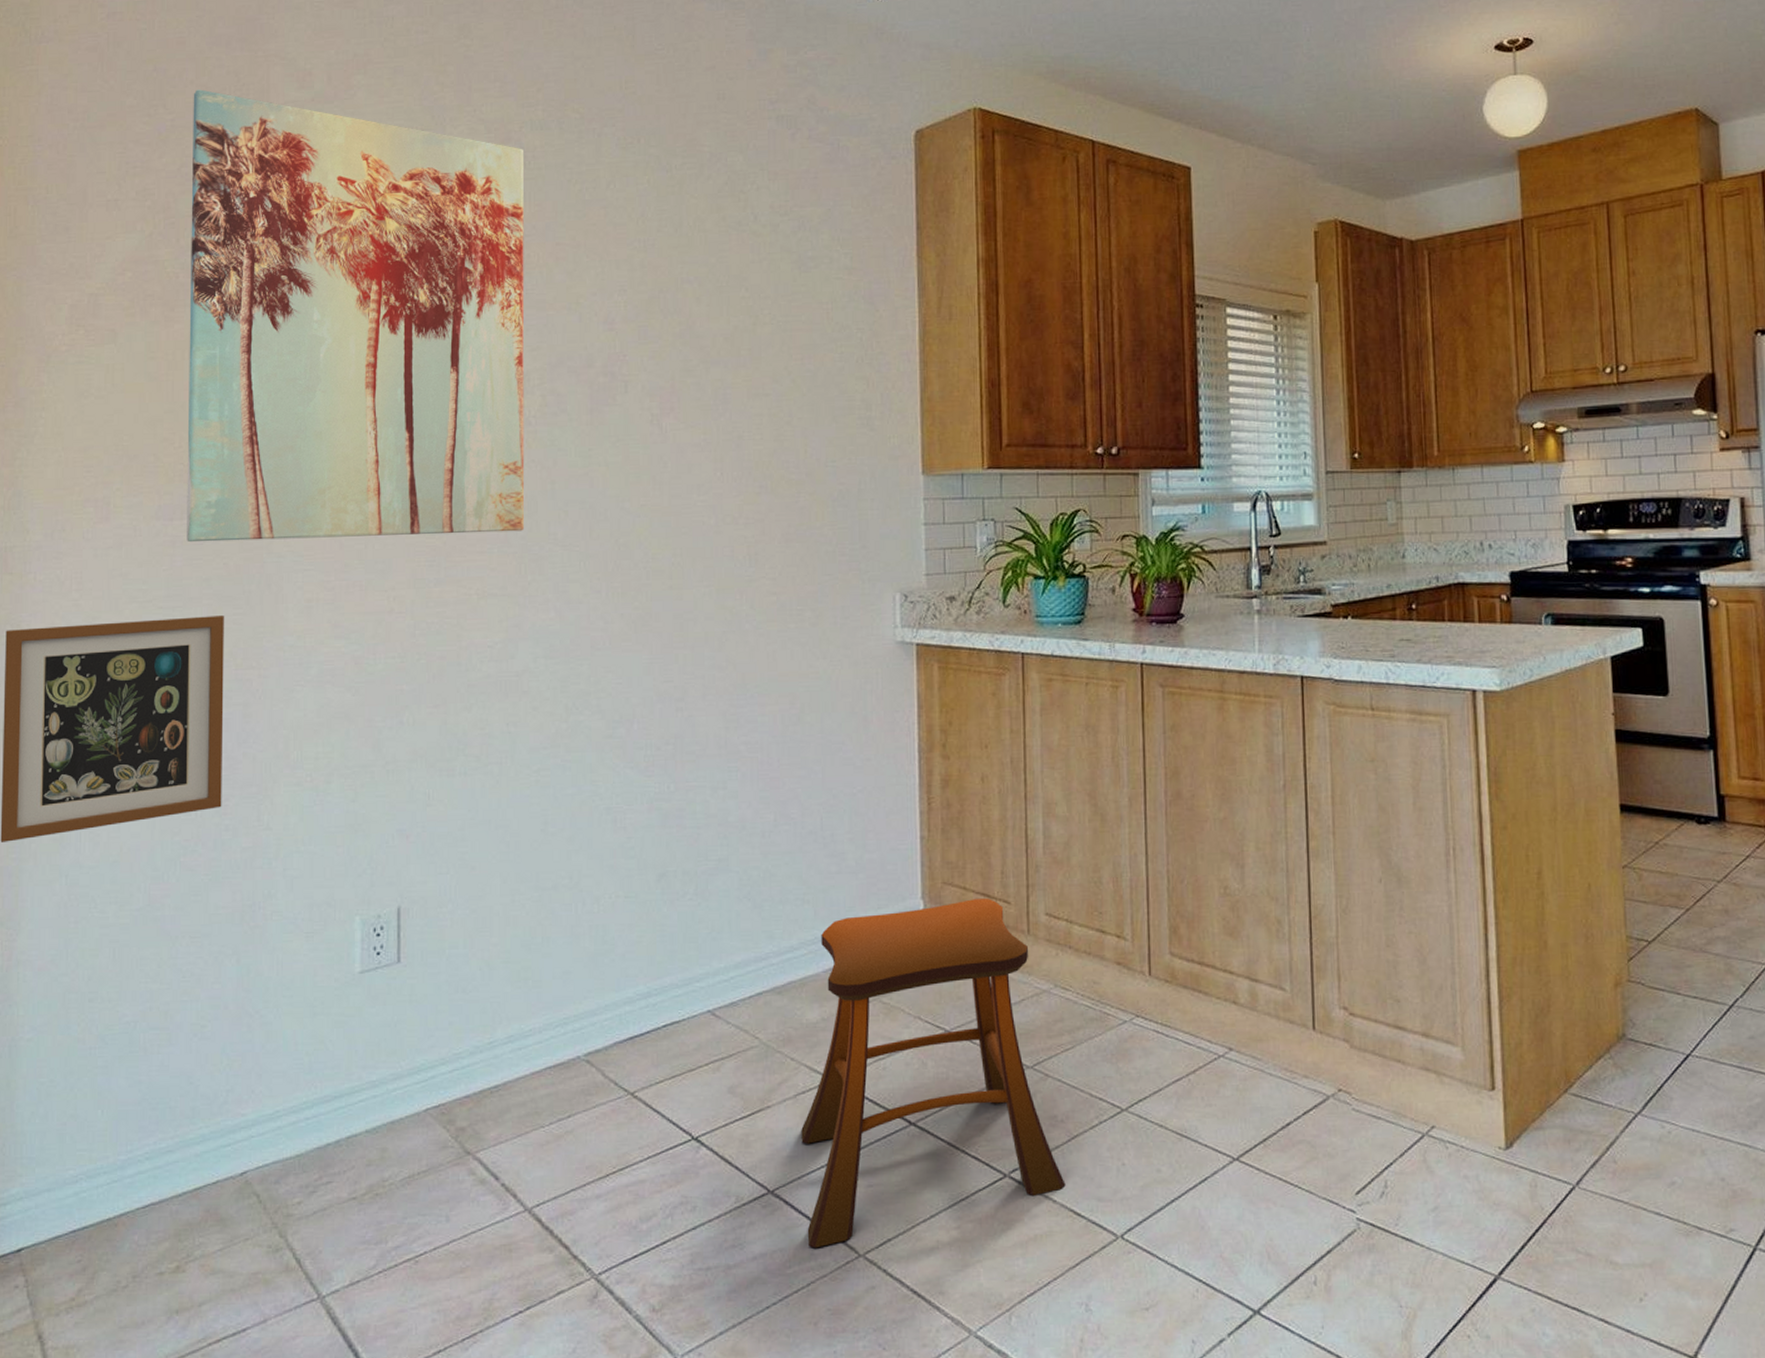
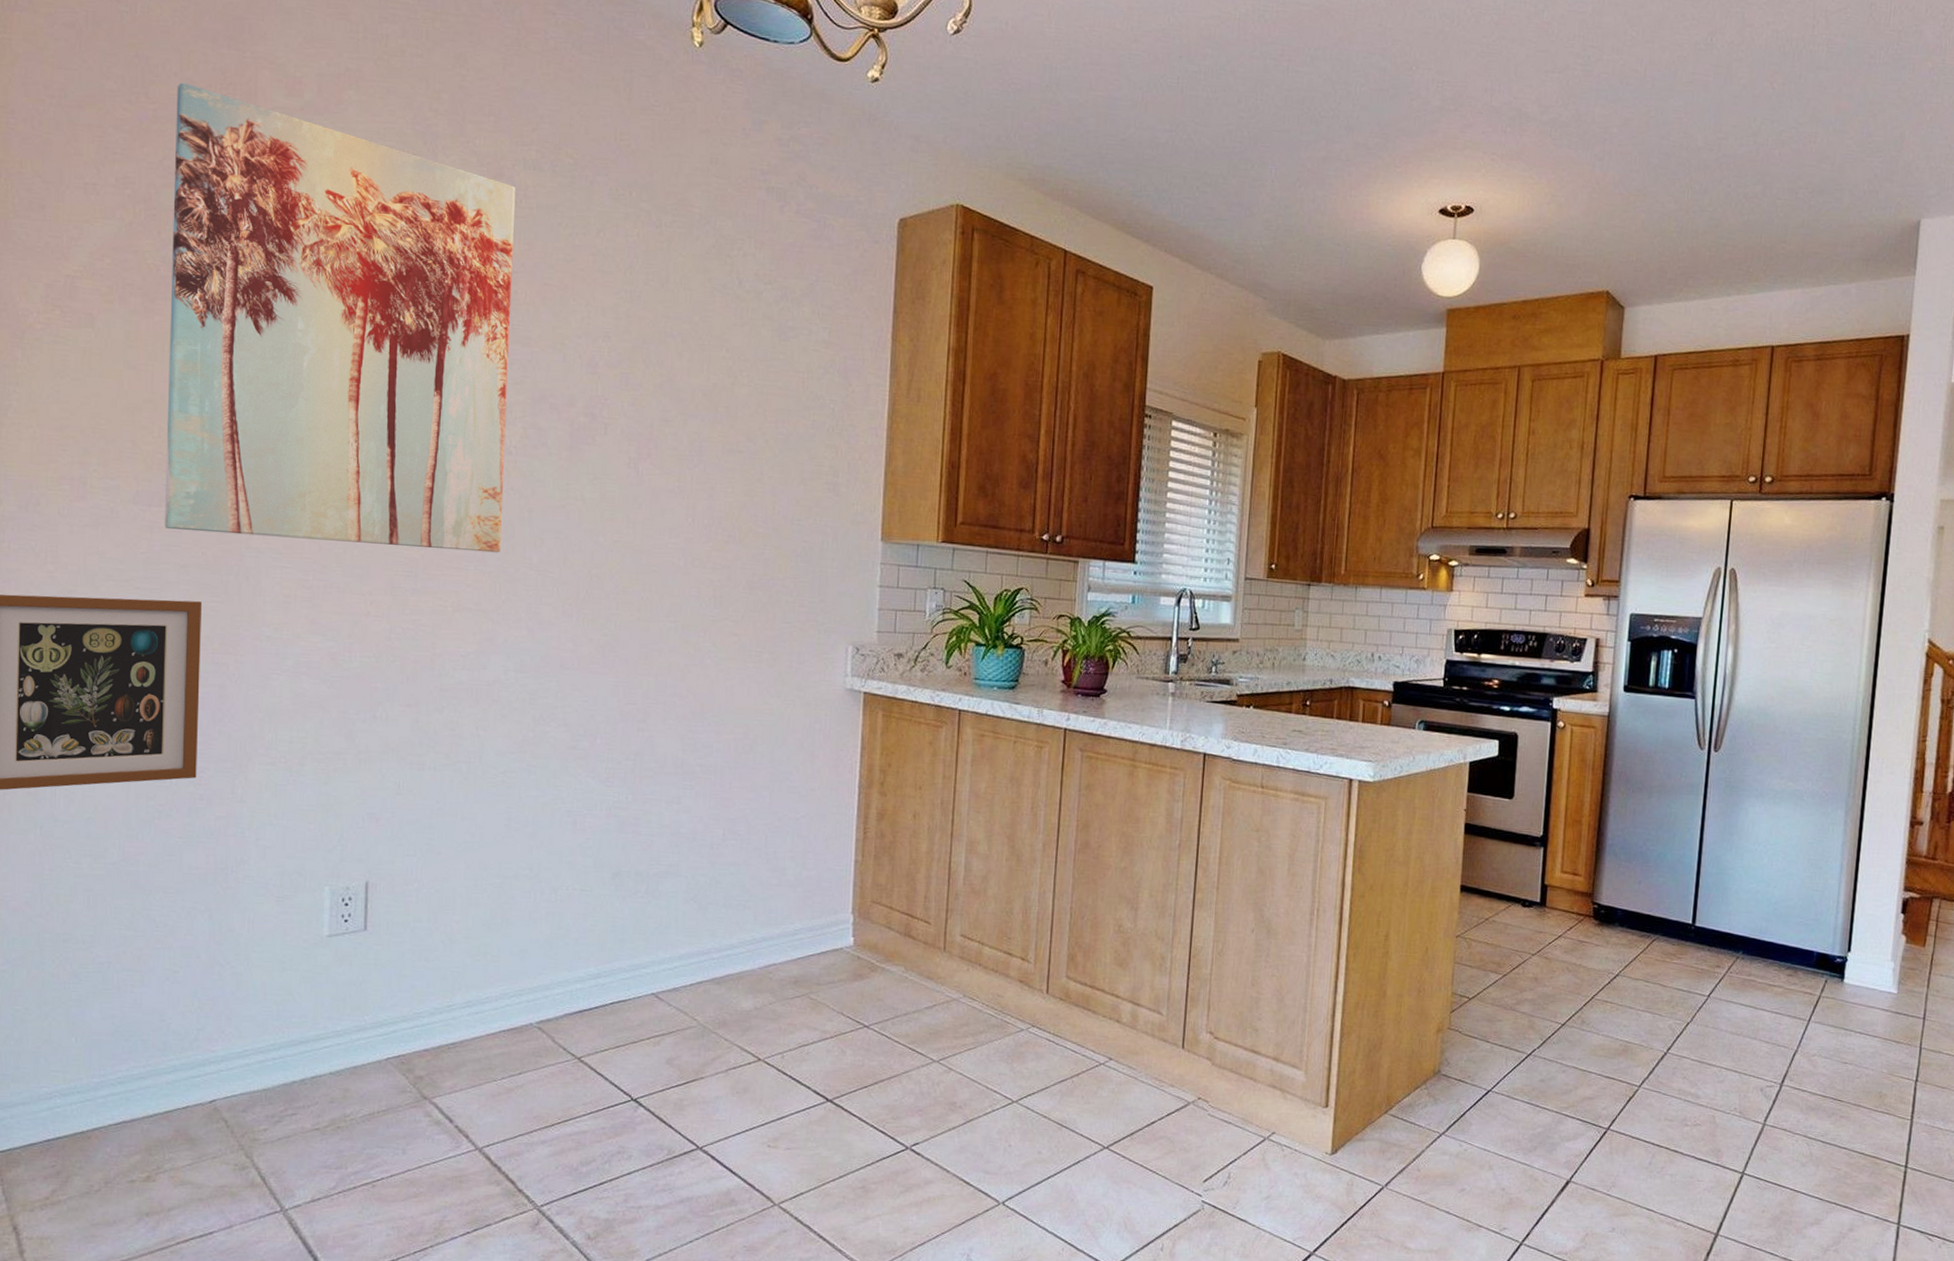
stool: present [801,899,1066,1248] -> none [730,917,959,1197]

